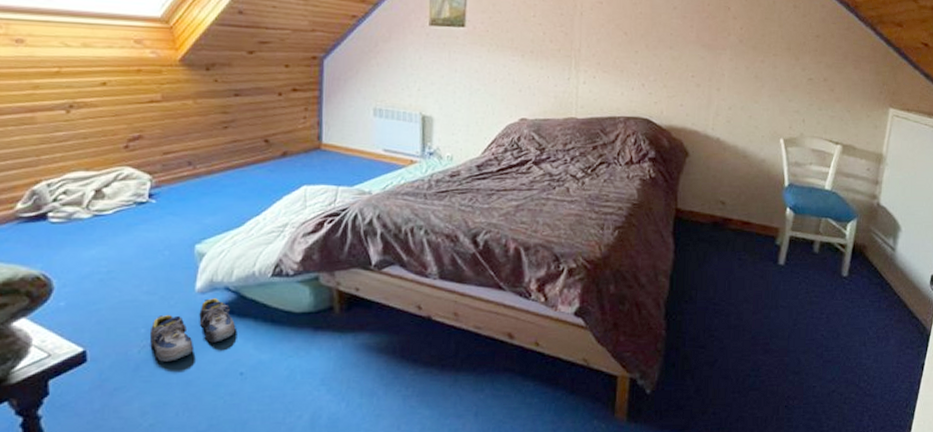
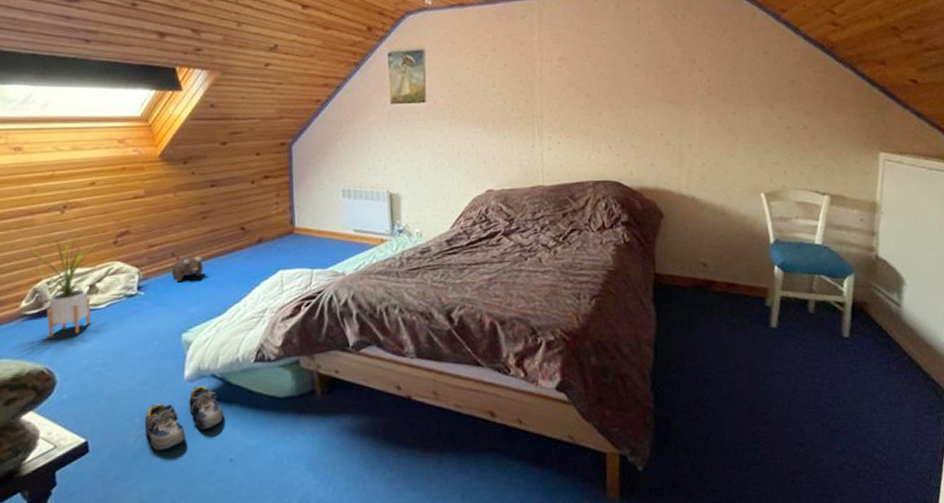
house plant: none [24,134,111,243] -> present [27,233,102,338]
plush toy: none [187,166,222,192] -> present [172,256,203,283]

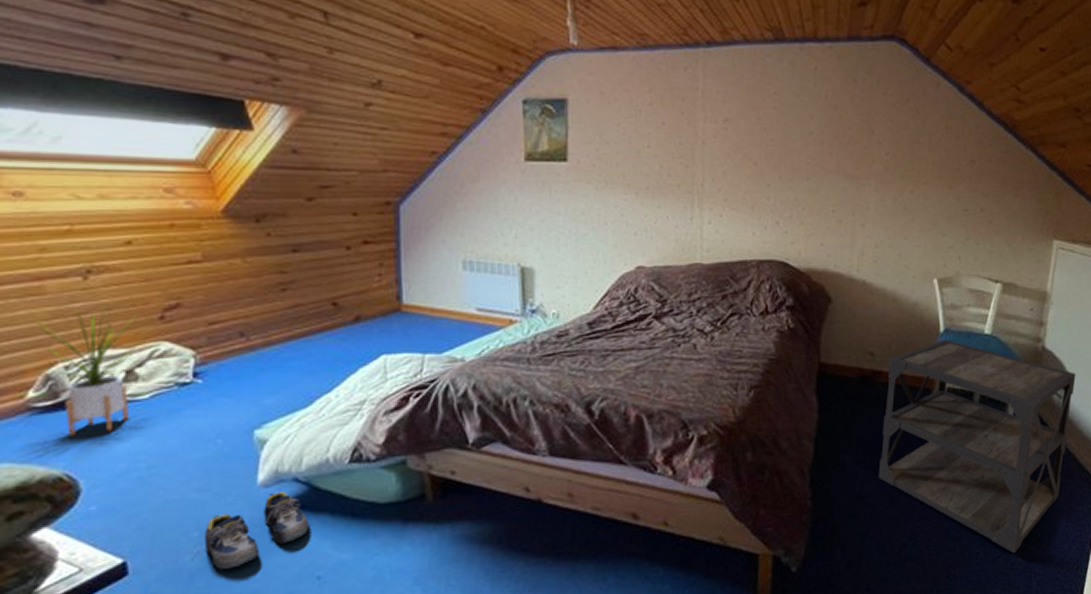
plush toy: present [172,256,203,283] -> none [240,336,282,368]
side table: none [717,250,913,461] -> present [878,339,1076,554]

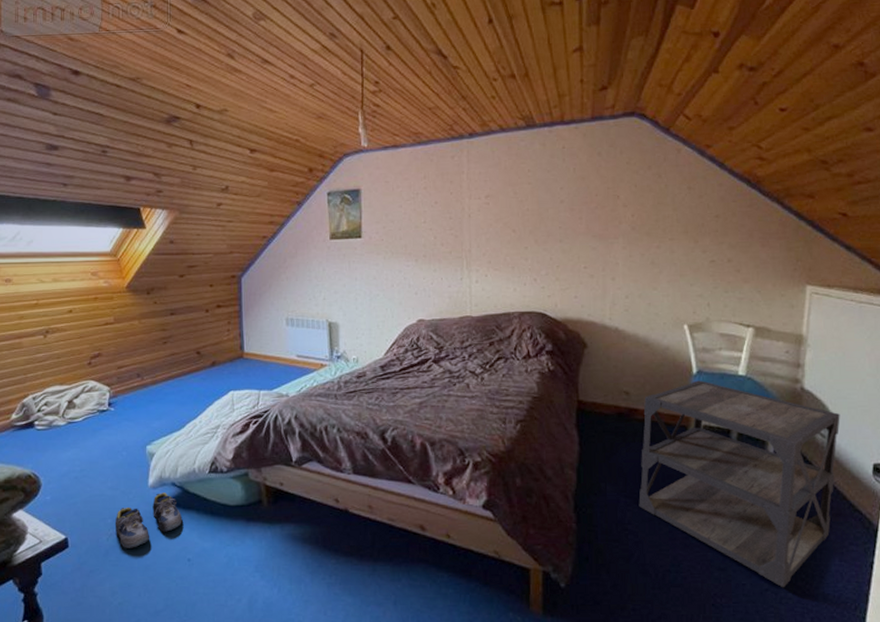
house plant: present [36,305,144,437] -> none [17,355,79,447]

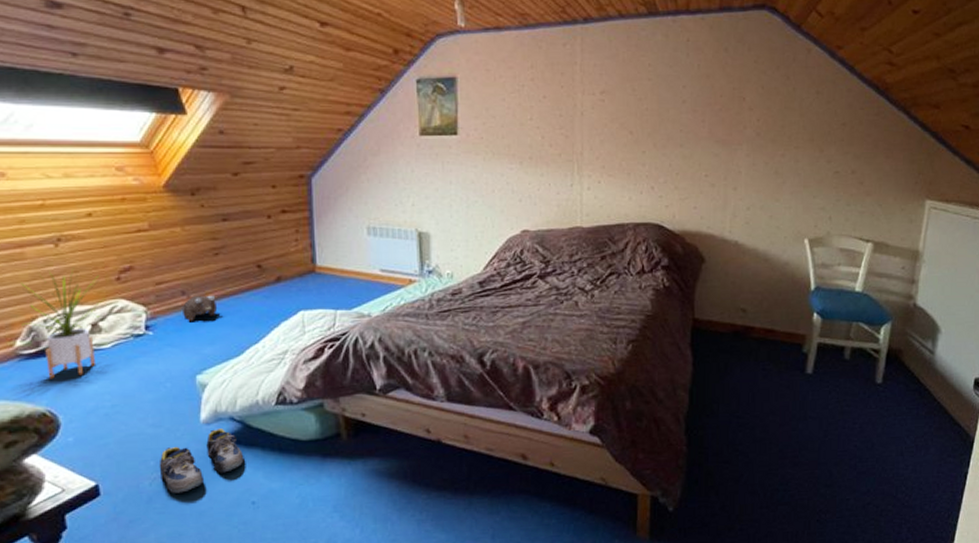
house plant: none [17,355,79,447] -> present [21,268,105,379]
plush toy: none [138,377,164,400] -> present [183,295,217,322]
side table: present [638,380,840,588] -> none [750,297,948,501]

